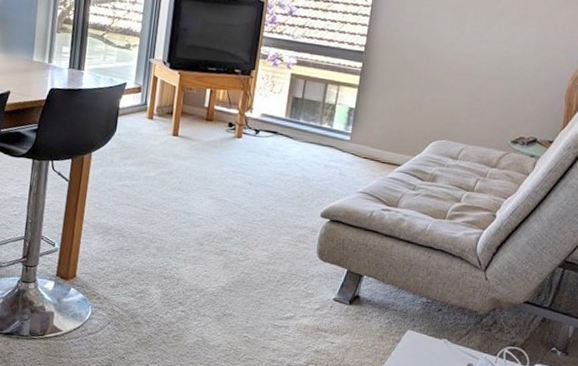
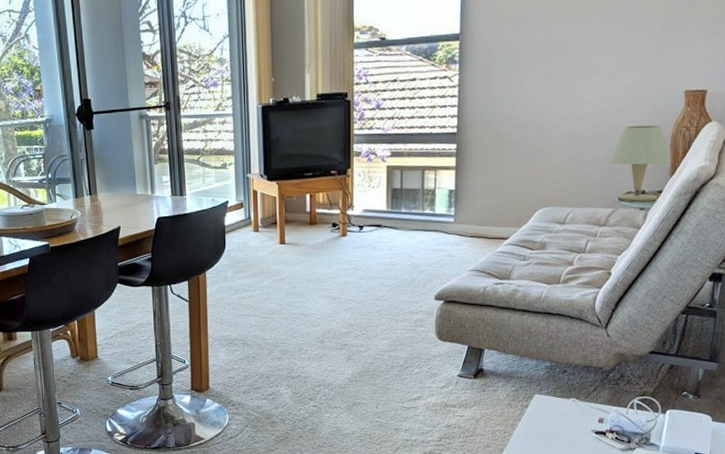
table lamp: none [506,72,565,150] -> present [609,125,671,202]

